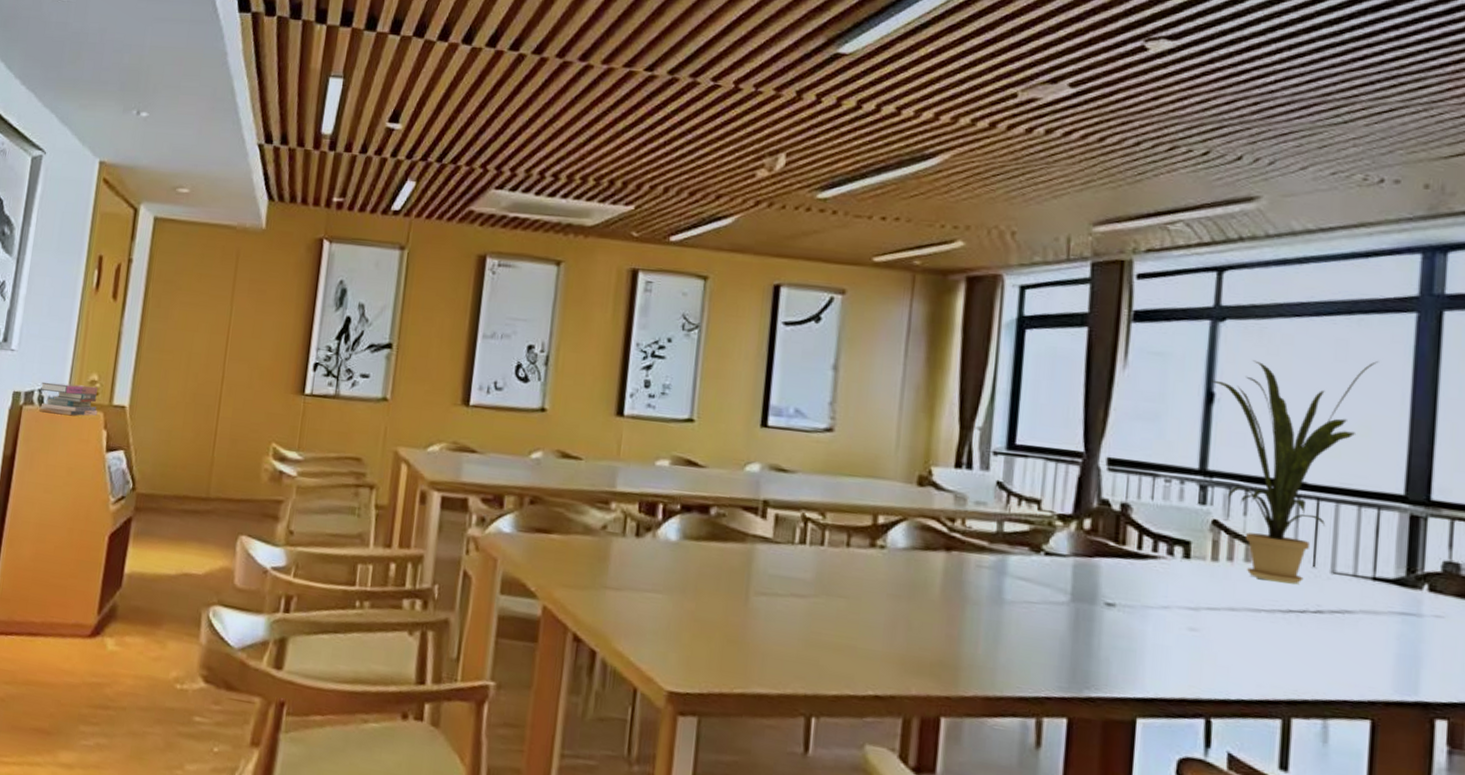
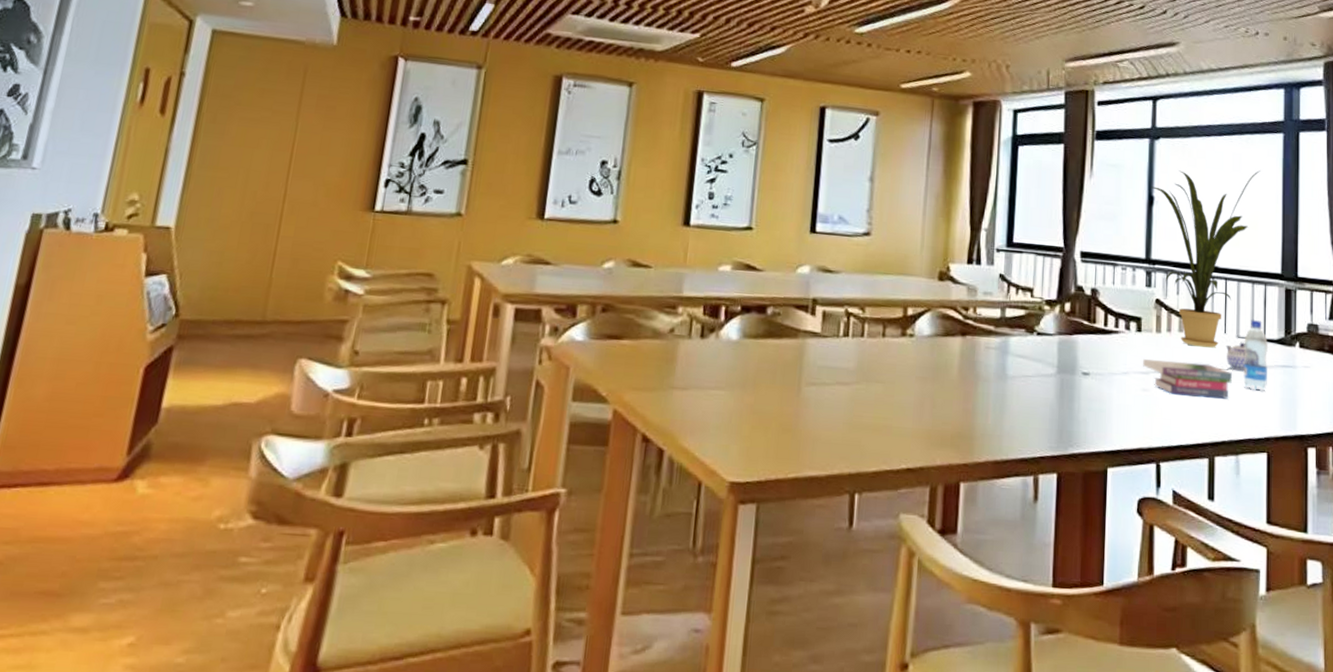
books: present [39,381,98,416] -> none [64,202,138,239]
books: none [1191,592,1322,649] -> present [1143,358,1232,399]
teapot: none [1314,579,1345,617] -> present [1225,342,1246,372]
bottle: none [1339,551,1380,643] -> present [1243,319,1269,391]

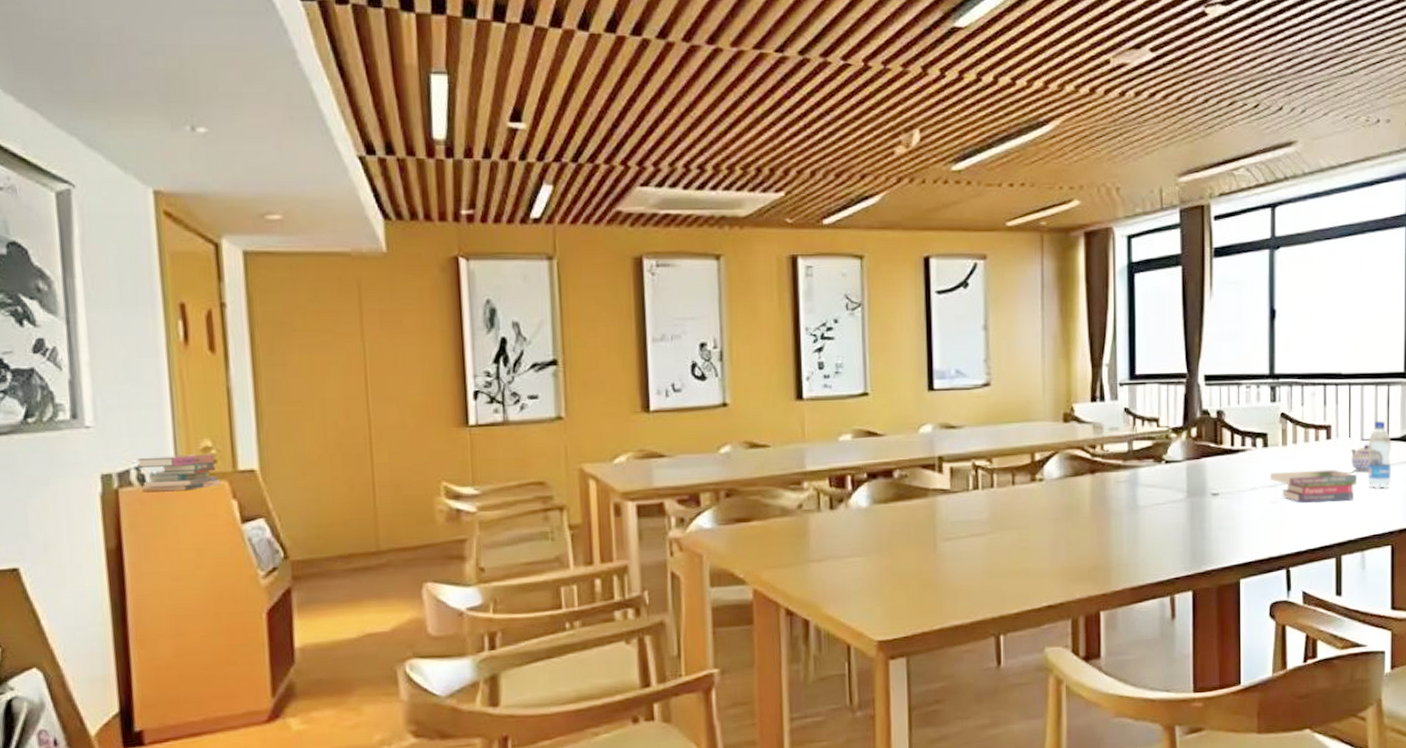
books: none [64,202,138,239] -> present [137,454,221,493]
house plant: present [1151,170,1261,348] -> none [1272,269,1383,454]

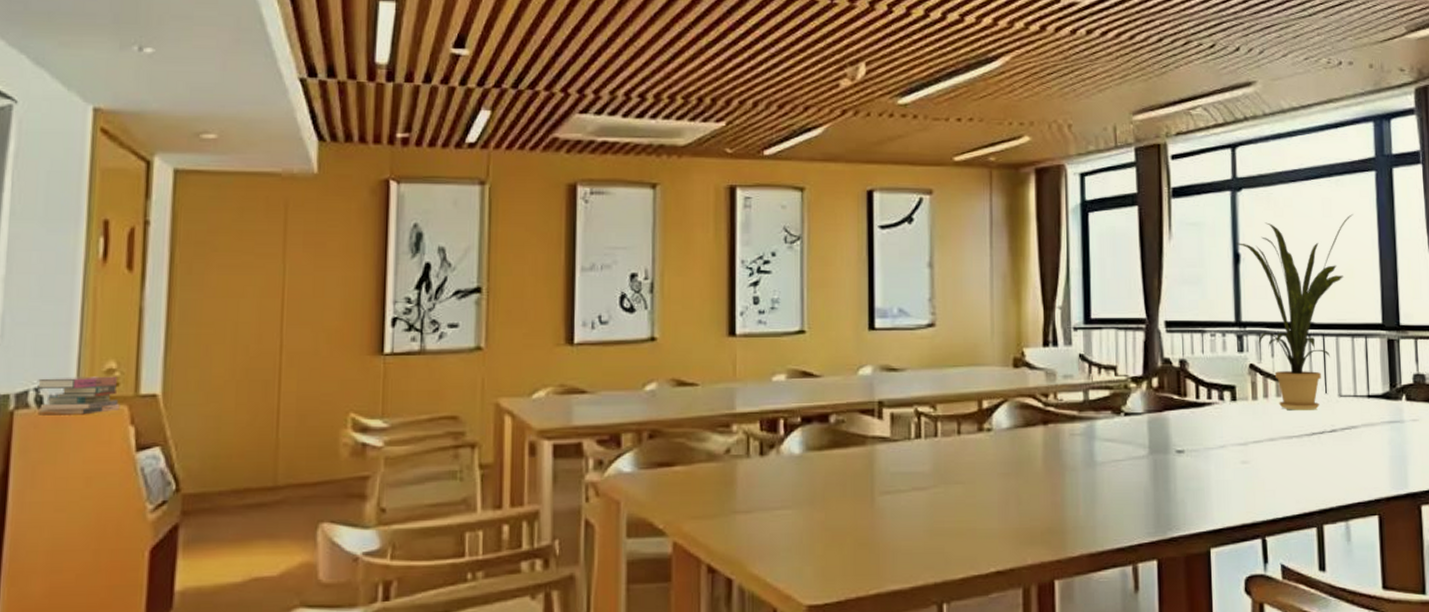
books: present [1270,469,1357,503] -> none [1240,428,1336,464]
house plant: none [1272,269,1383,454] -> present [1236,214,1354,411]
teapot: present [1350,444,1370,473] -> none [1327,401,1350,432]
bottle: present [1368,420,1392,489] -> none [1346,375,1374,451]

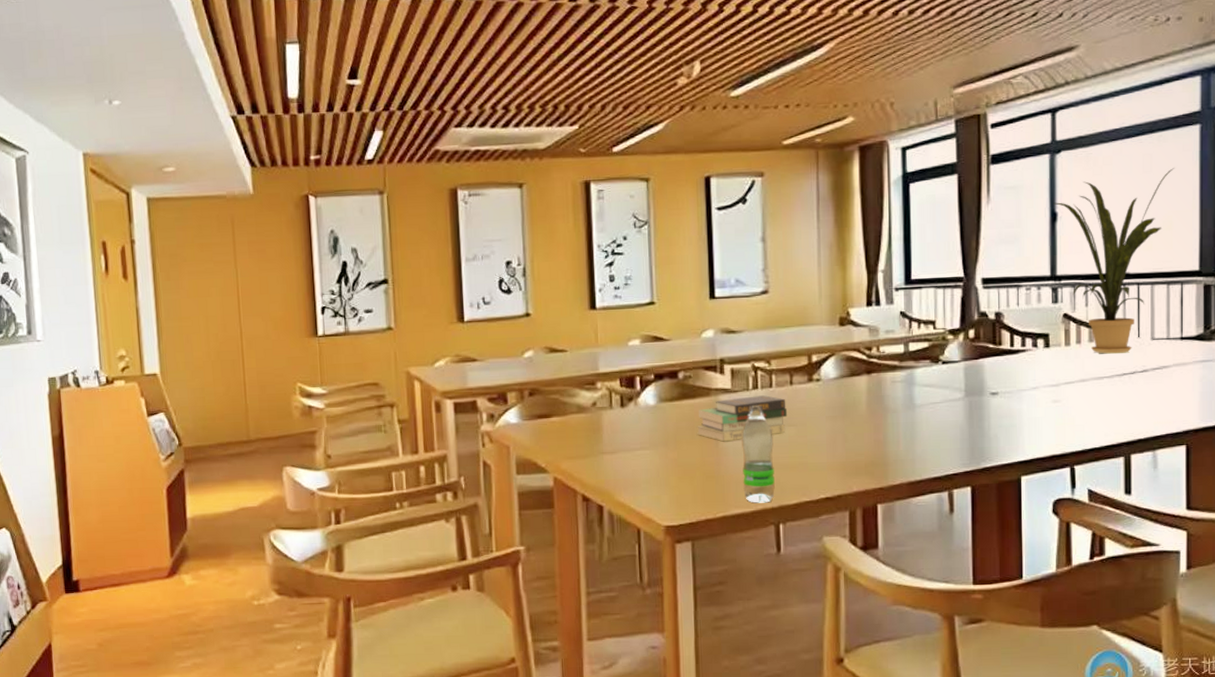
books: present [37,376,120,415] -> none [73,361,132,392]
books: none [849,446,954,501] -> present [697,395,788,442]
bottle: none [901,457,938,578] -> present [741,405,775,503]

